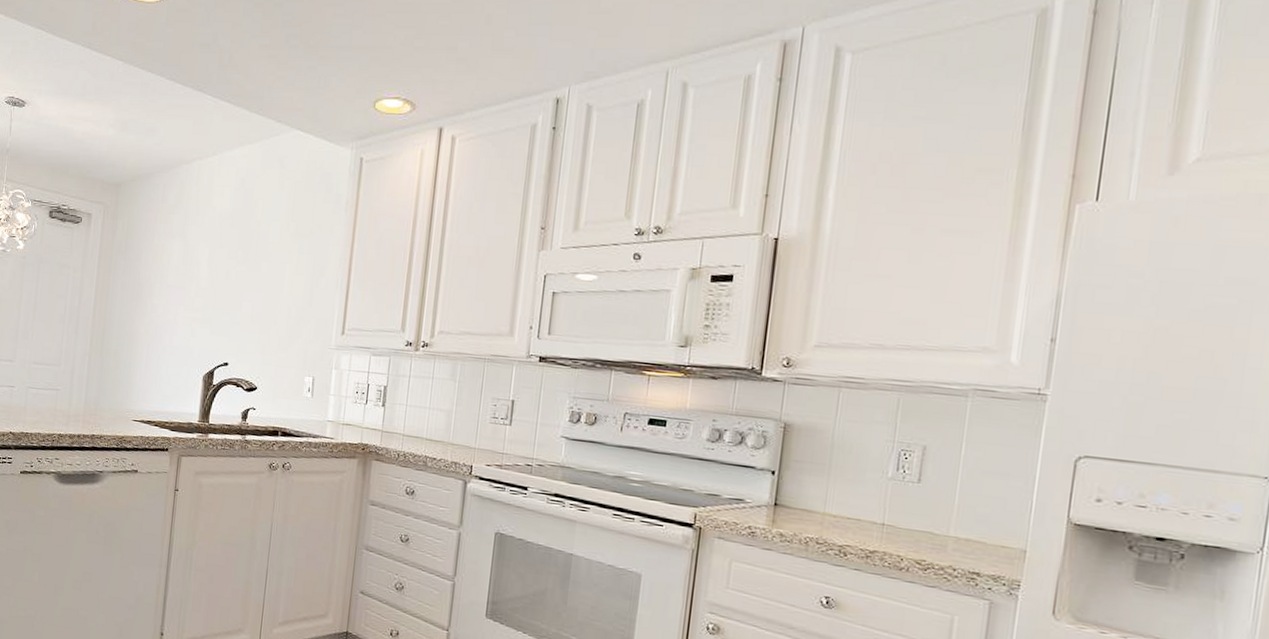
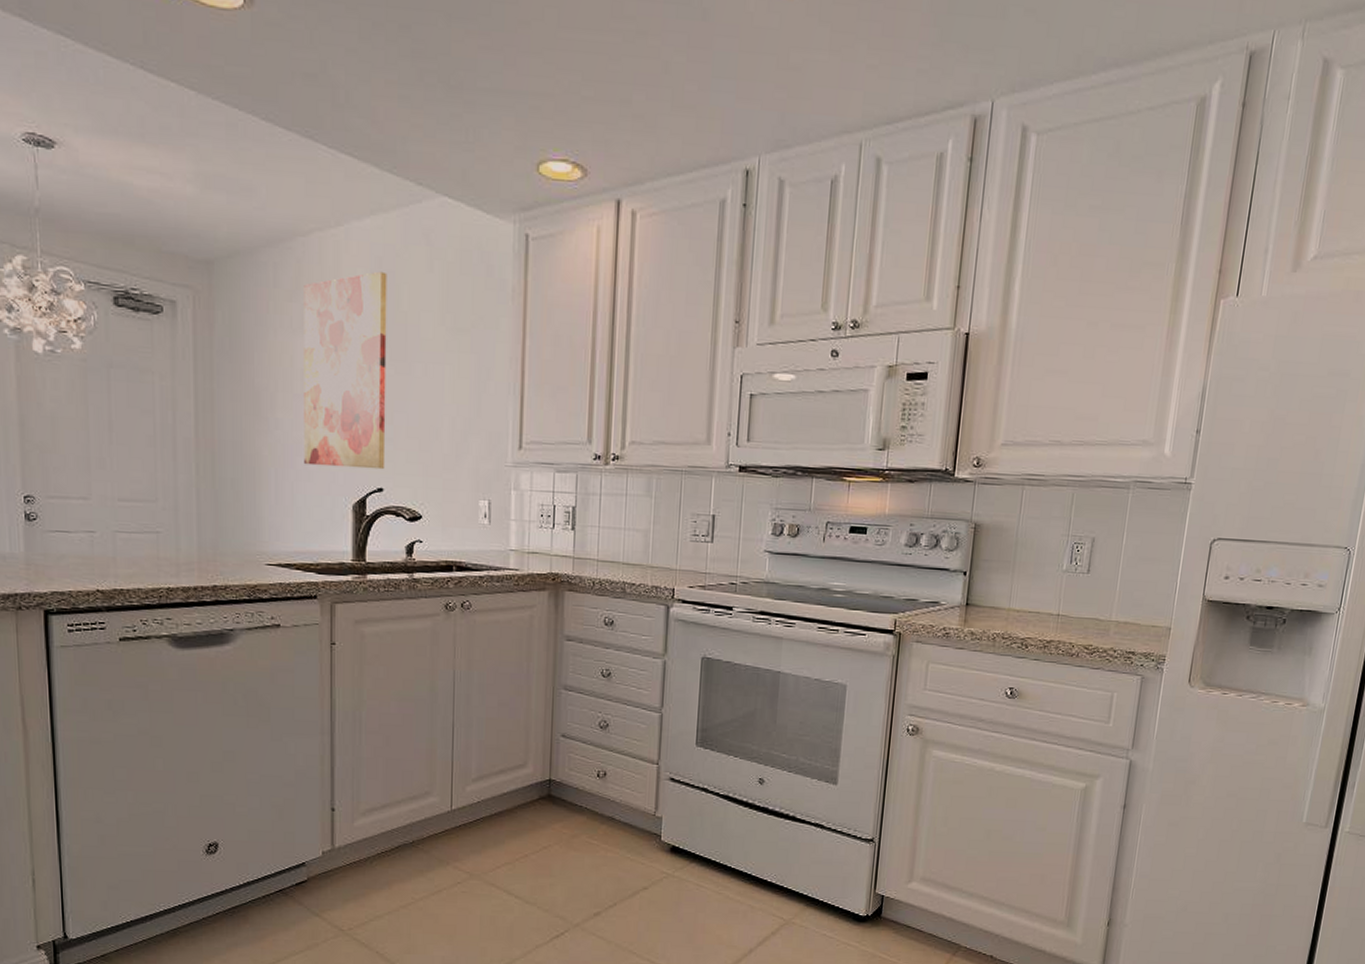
wall art: none [170,189,248,348] -> present [304,271,387,470]

